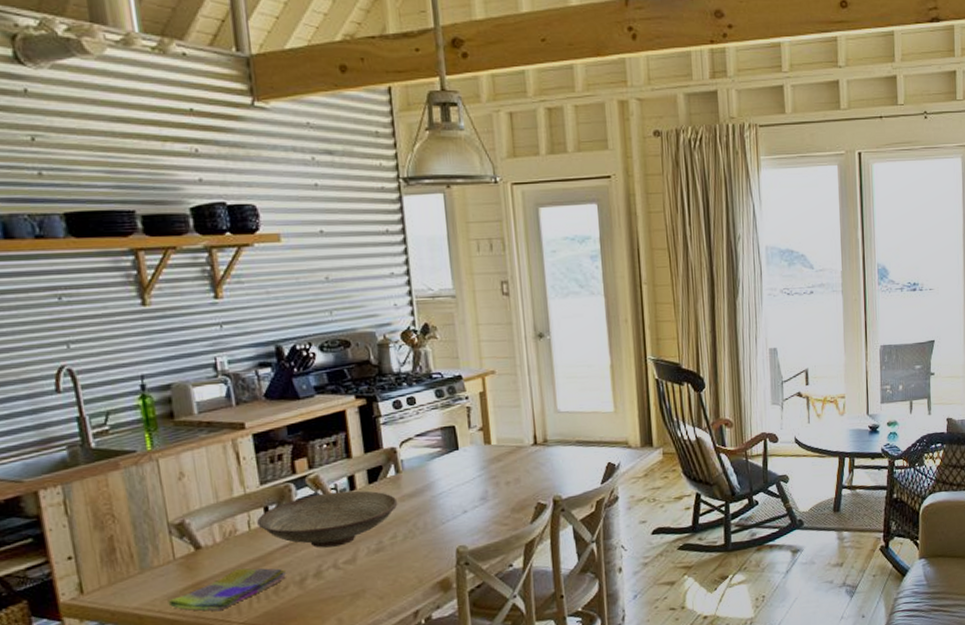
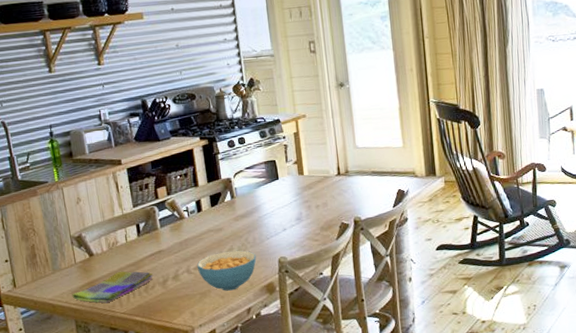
decorative bowl: present [257,490,398,548] -> none [131,212,233,257]
cereal bowl: none [347,538,428,590] -> present [196,250,257,291]

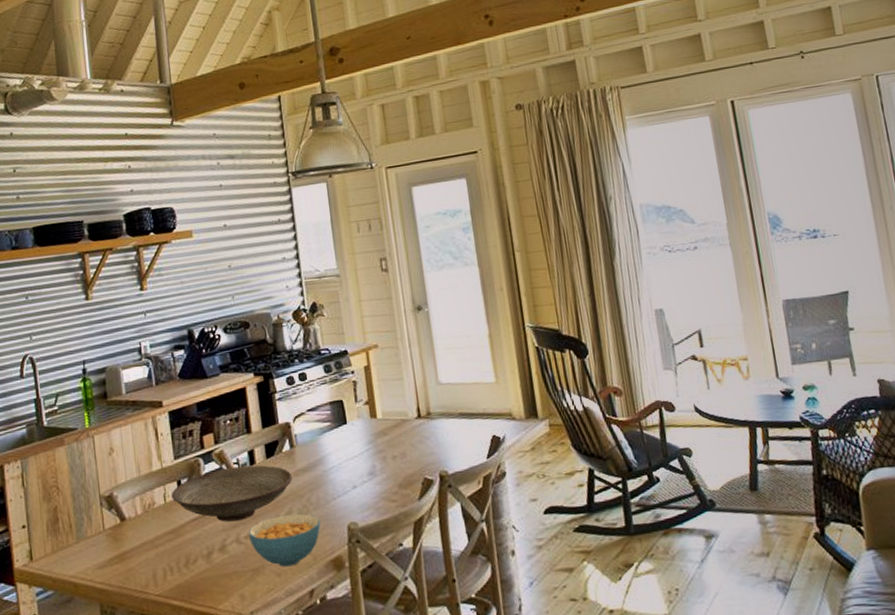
dish towel: present [72,271,154,304] -> none [97,540,196,583]
decorative bowl: none [131,212,233,257] -> present [171,465,293,522]

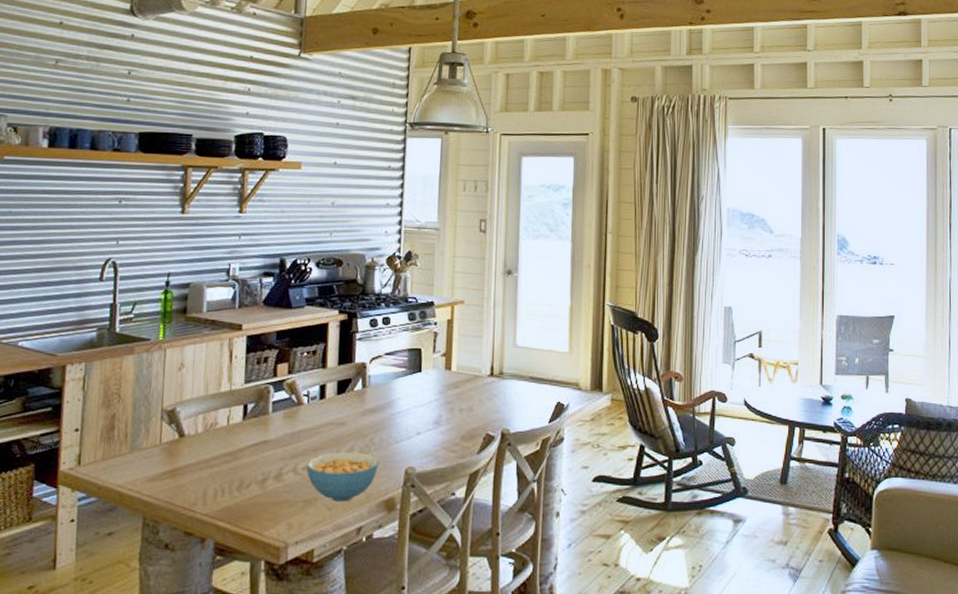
decorative bowl: present [171,465,293,522] -> none [235,398,360,452]

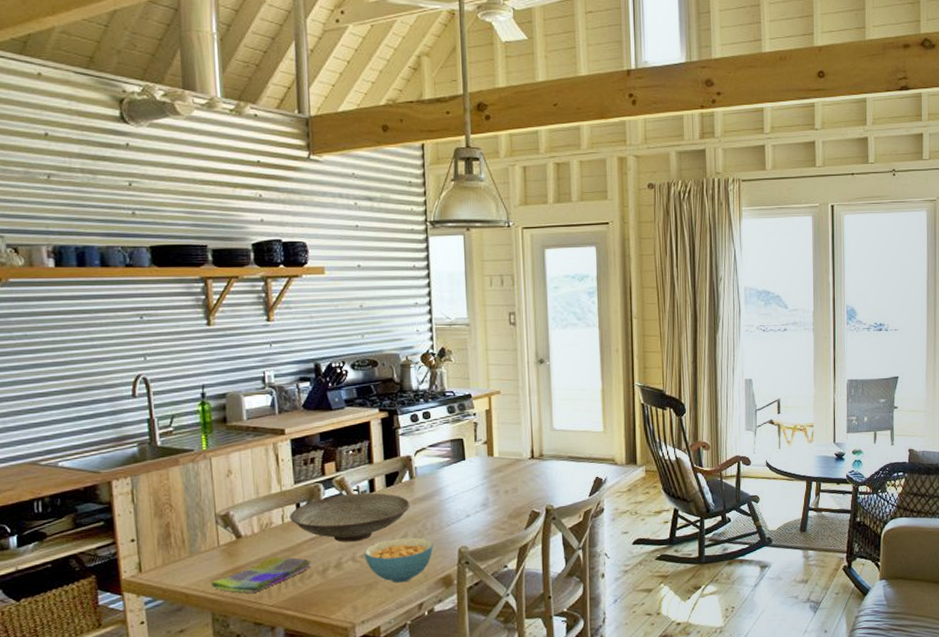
dish towel: none [146,460,252,500] -> present [210,556,312,594]
decorative bowl: none [235,398,360,452] -> present [290,492,410,542]

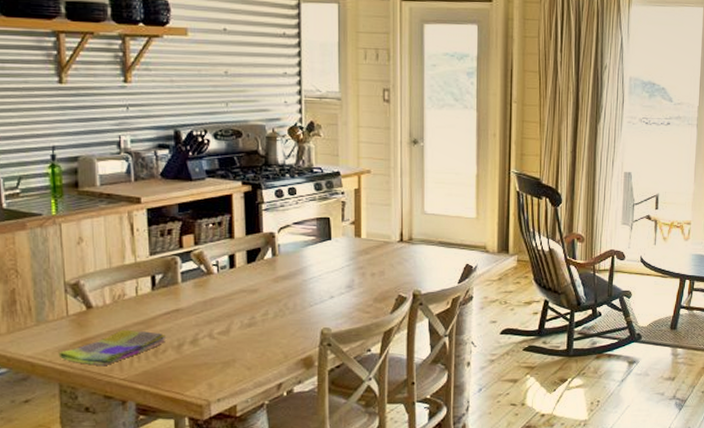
decorative bowl: present [290,492,410,542] -> none [144,268,272,318]
cereal bowl: present [364,537,434,583] -> none [221,316,295,362]

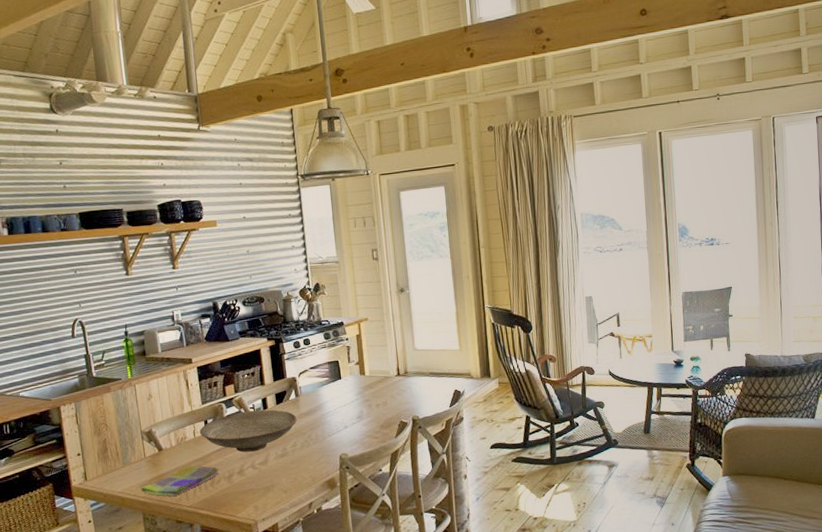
decorative bowl: none [144,268,272,318] -> present [200,409,297,452]

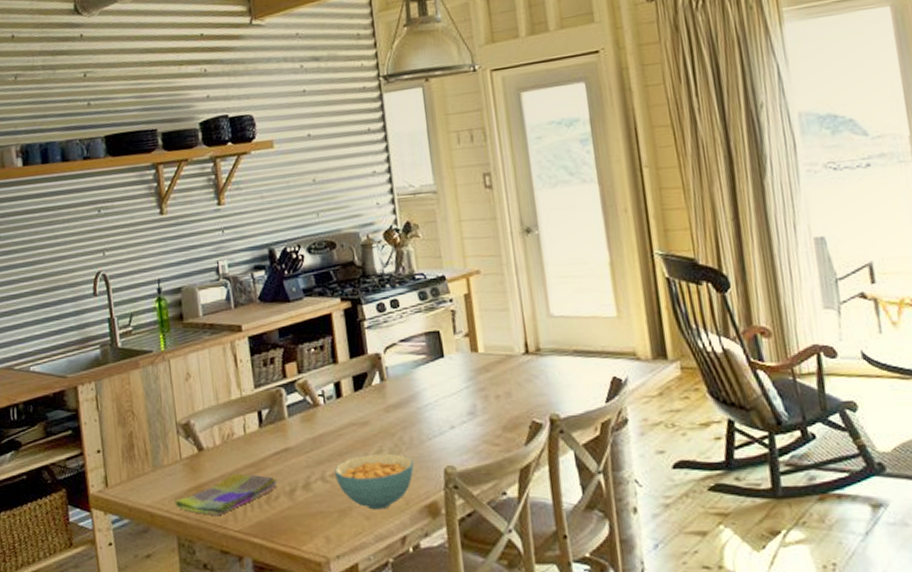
decorative bowl: present [200,409,297,452] -> none [251,398,383,458]
cereal bowl: none [261,446,319,486] -> present [334,453,414,510]

